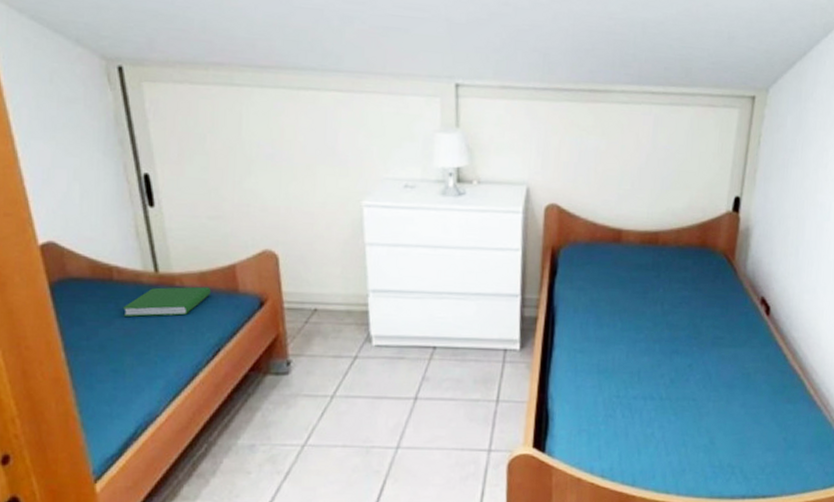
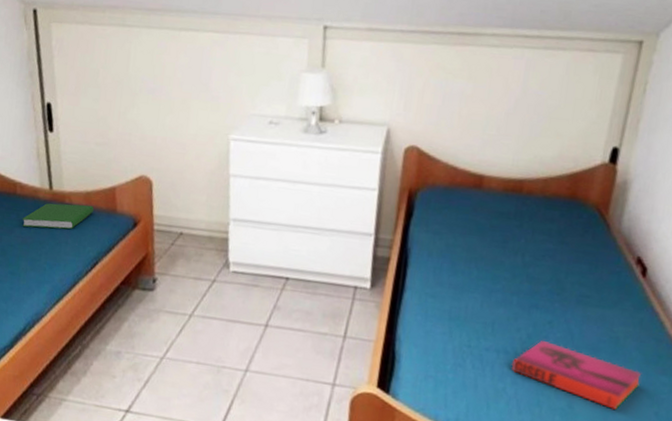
hardback book: none [658,383,771,440] -> present [511,340,642,410]

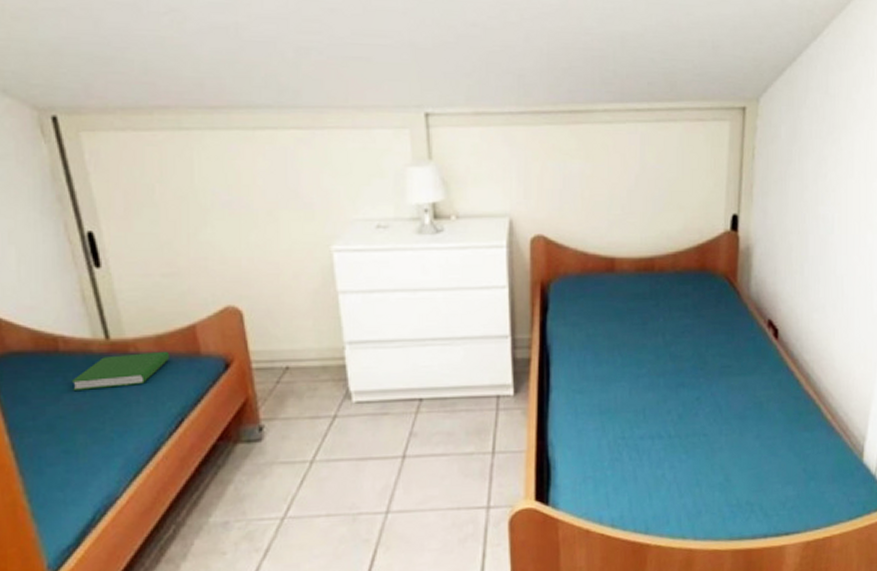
hardback book: present [511,340,642,410] -> none [667,417,787,474]

